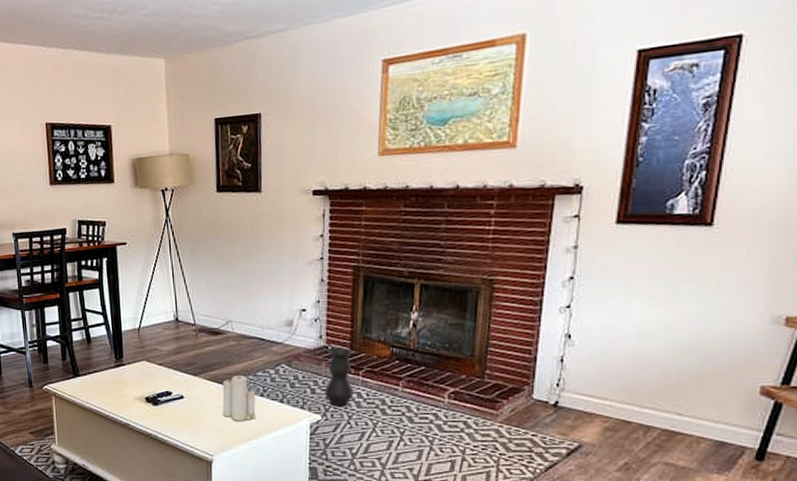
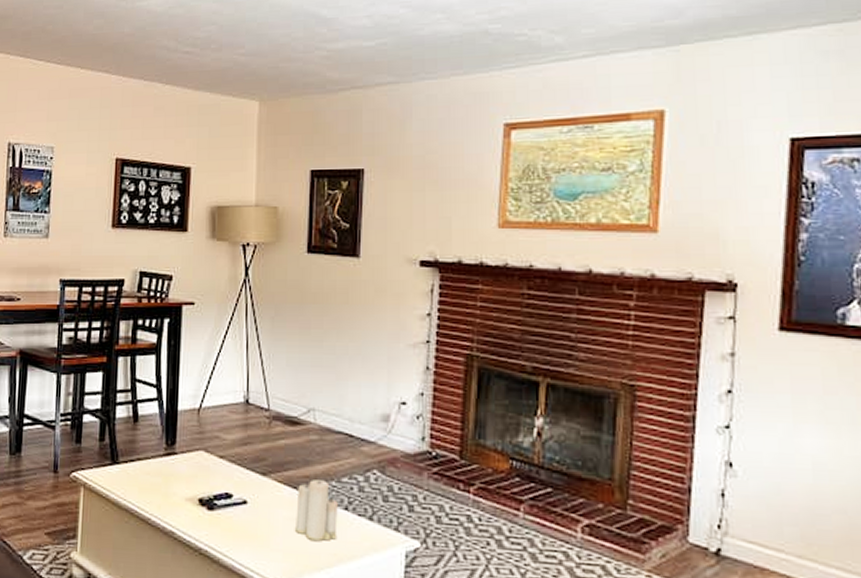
vase: present [324,348,353,407] -> none [426,454,463,532]

